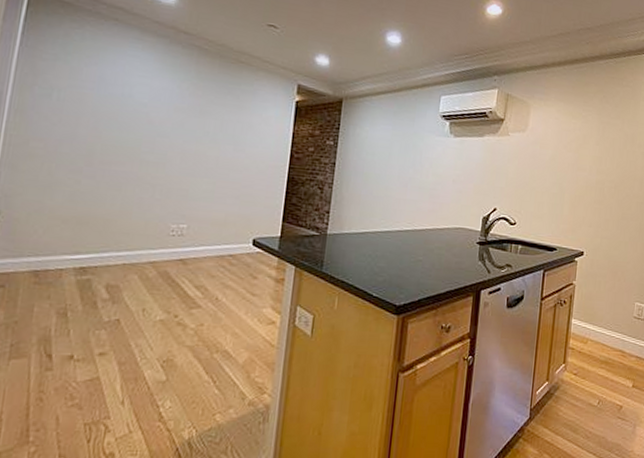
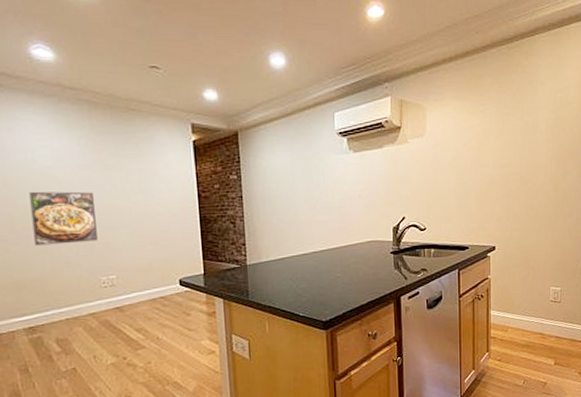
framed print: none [109,125,183,186] -> present [29,191,98,246]

